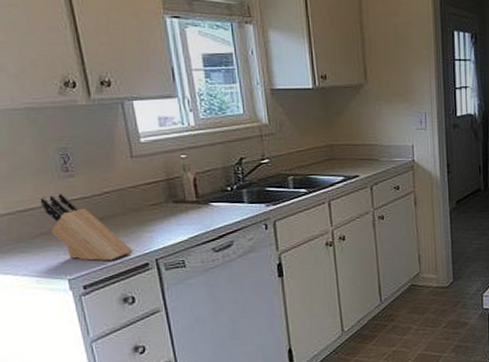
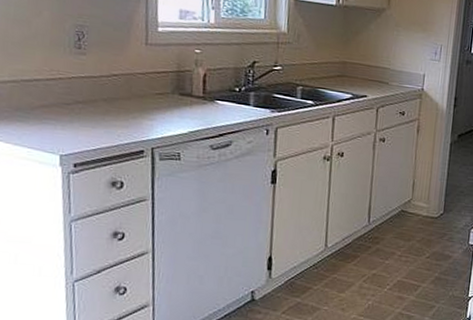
knife block: present [40,193,133,261] -> none [46,69,131,143]

